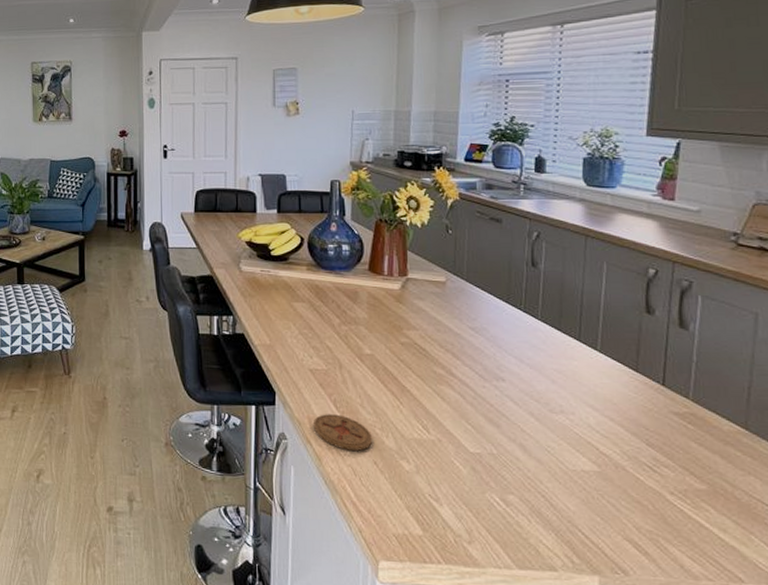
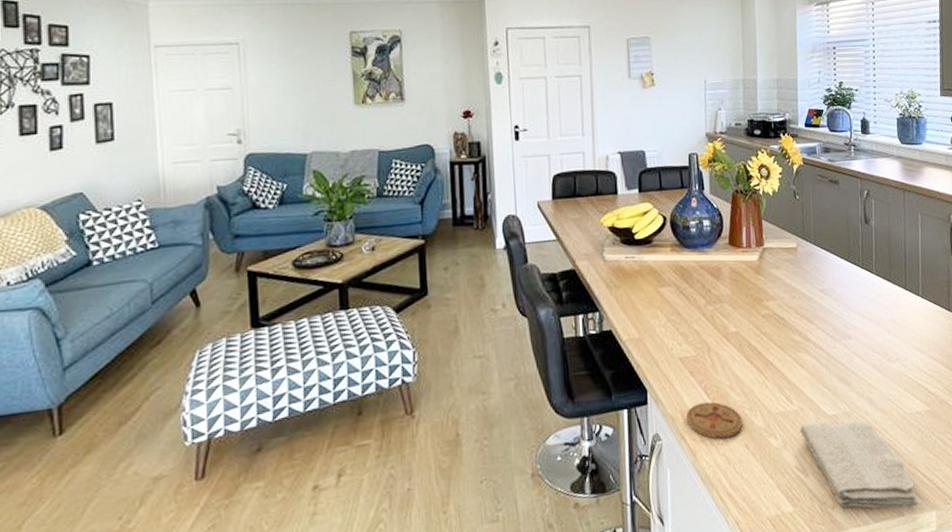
washcloth: none [436,455,577,566] -> present [800,421,919,509]

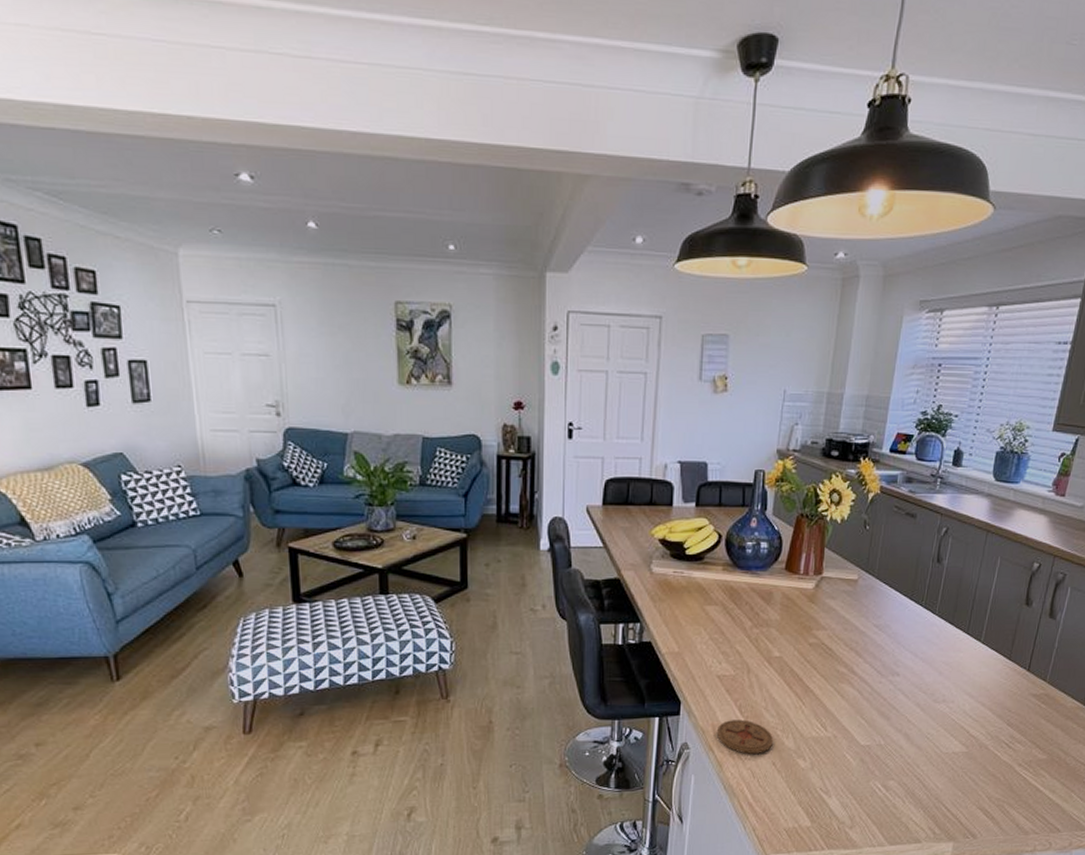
washcloth: present [800,421,919,509] -> none [830,750,938,837]

